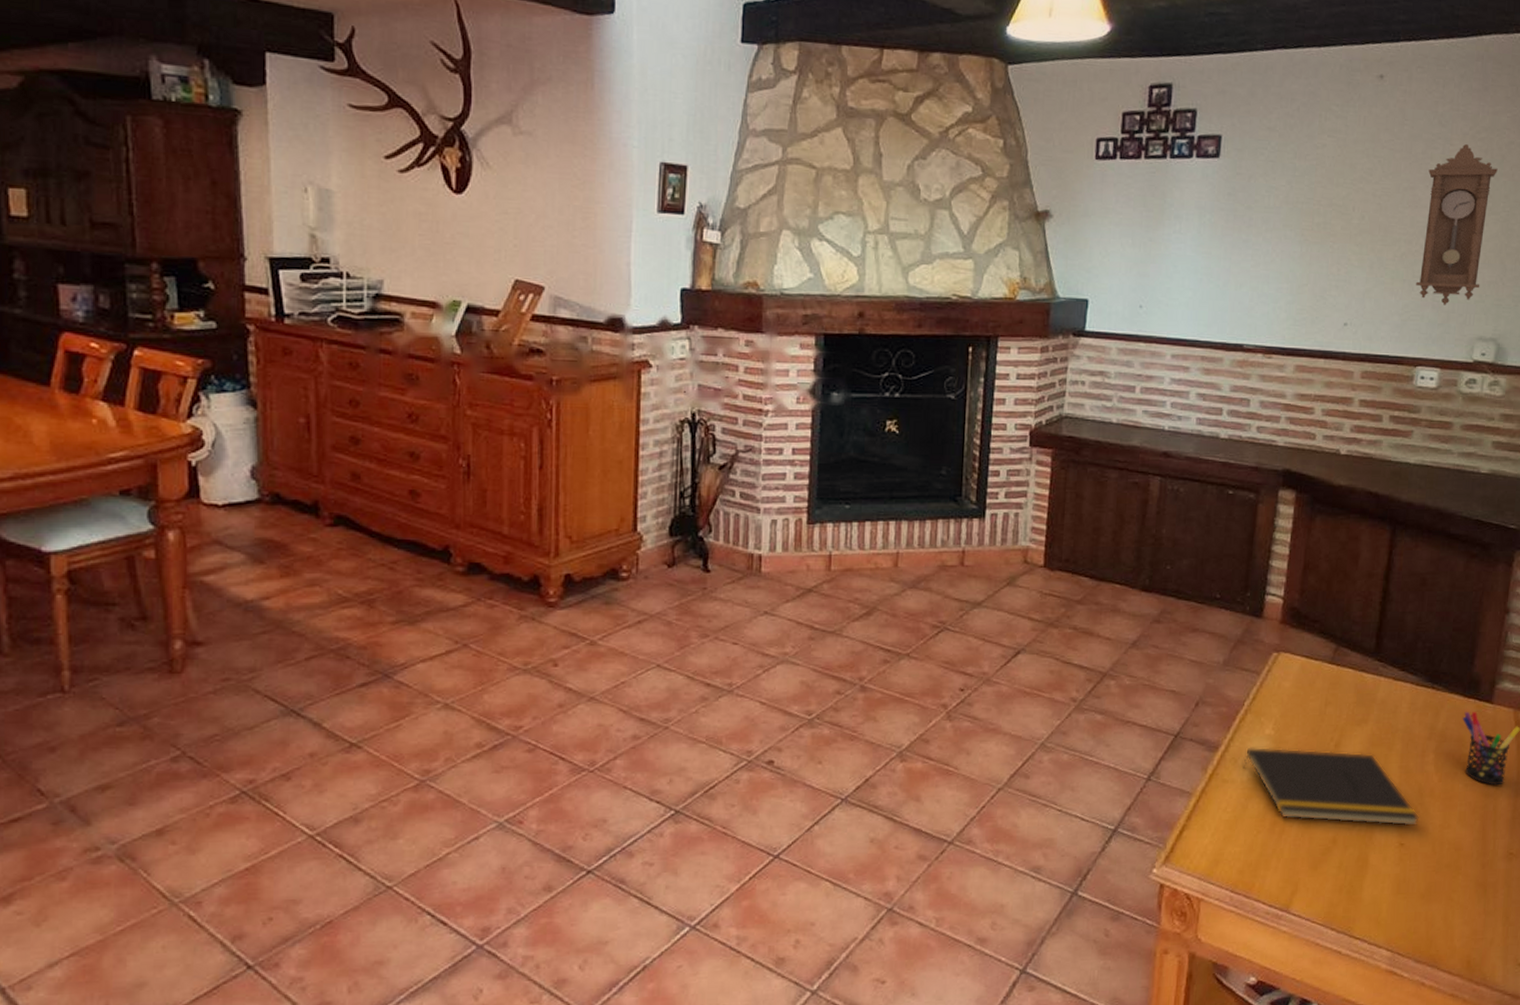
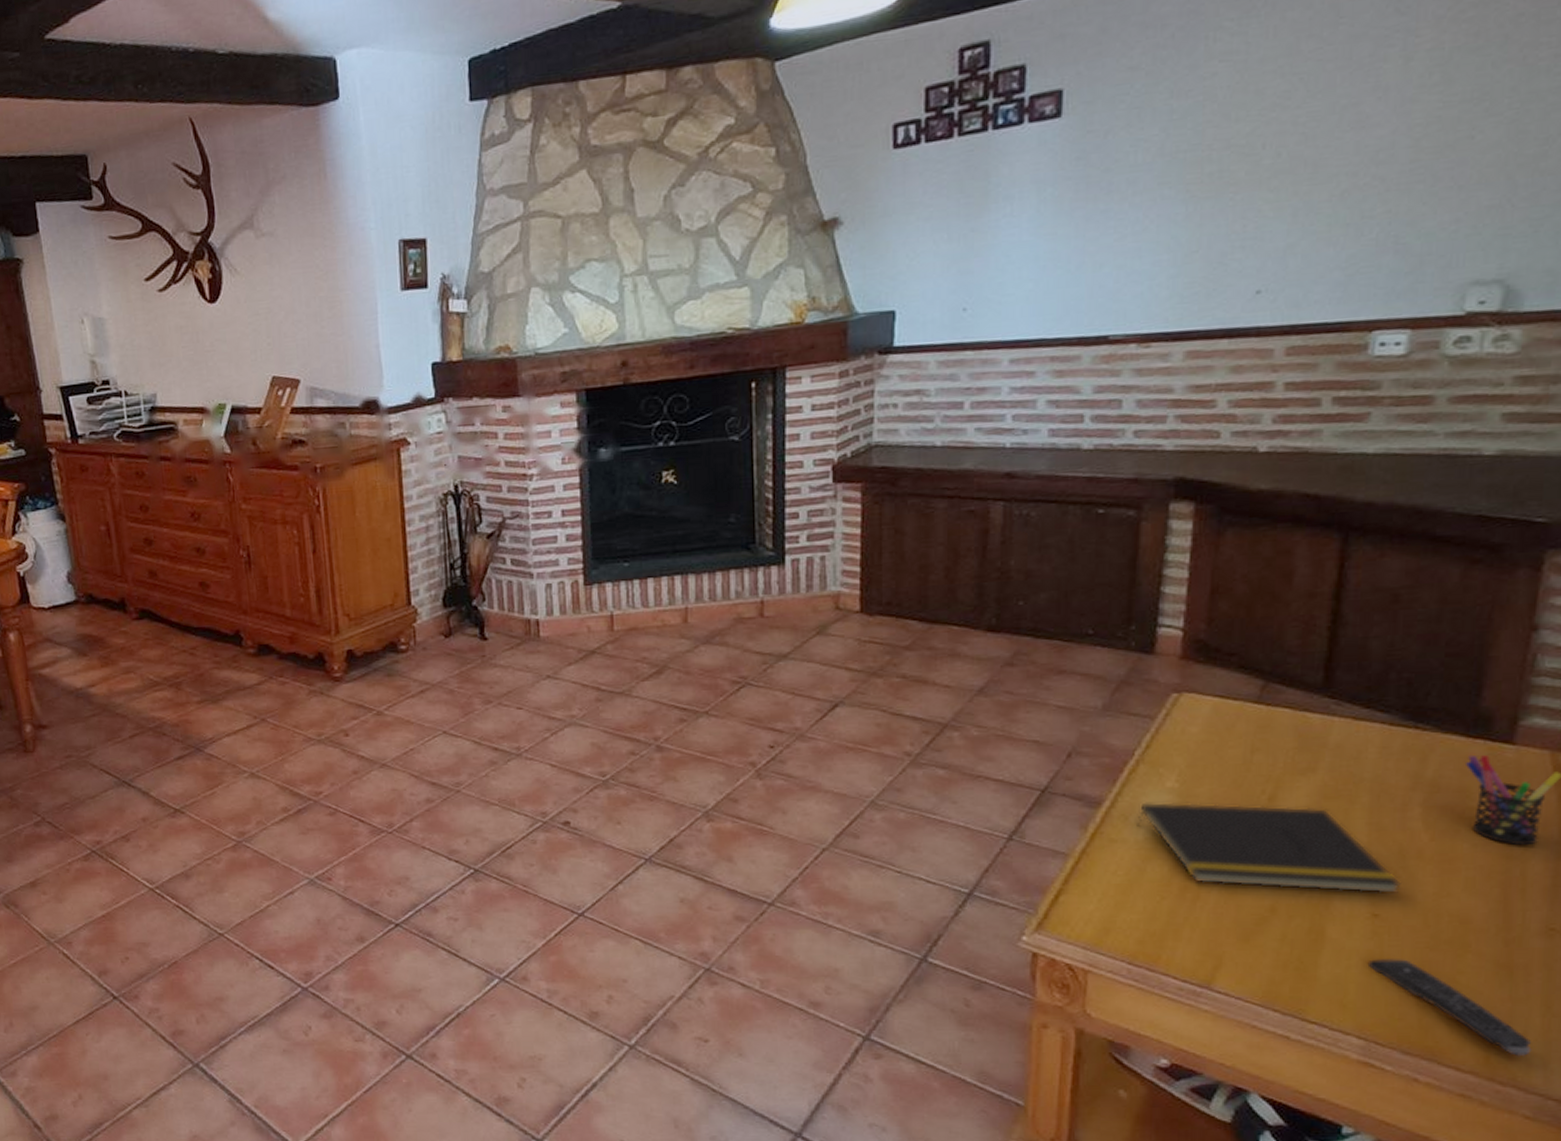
remote control: none [1395,881,1496,960] -> present [1367,959,1532,1057]
pendulum clock: present [1416,144,1498,305] -> none [1367,31,1498,247]

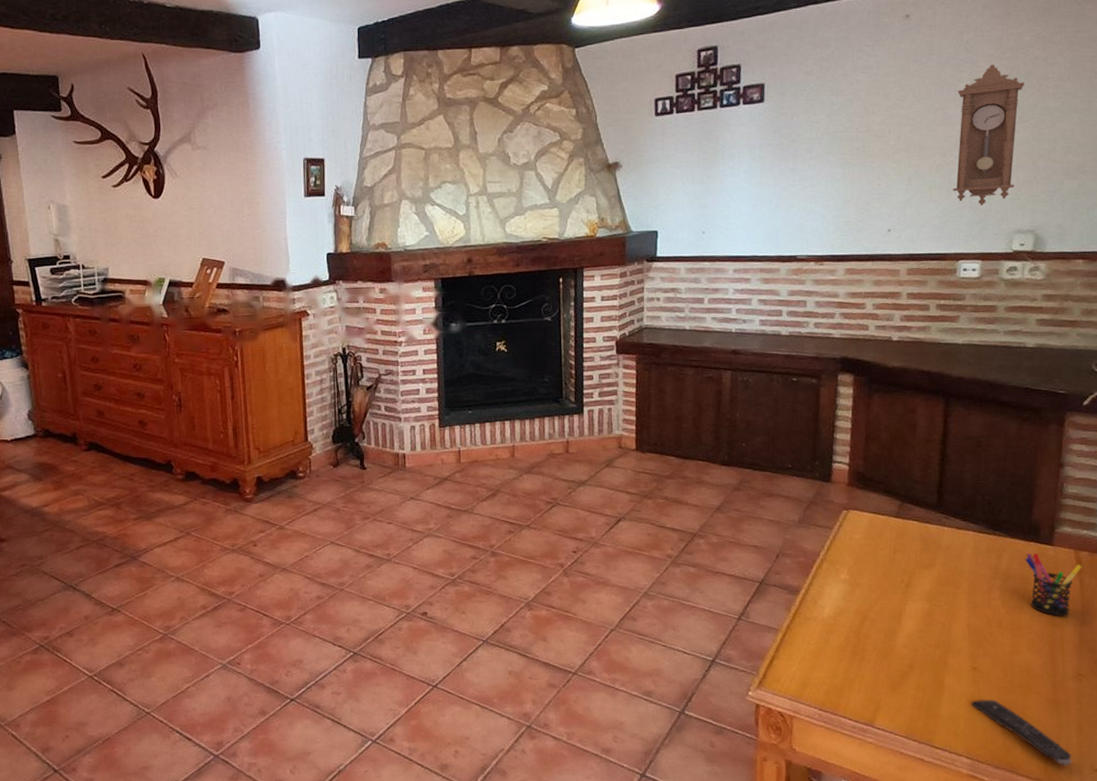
notepad: present [1136,801,1401,895] -> none [822,589,989,653]
pendulum clock: none [1367,31,1498,247] -> present [953,65,1025,206]

